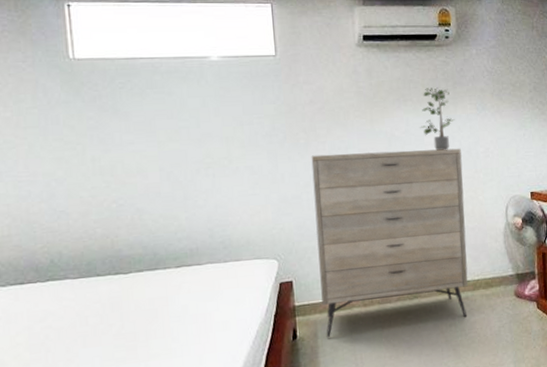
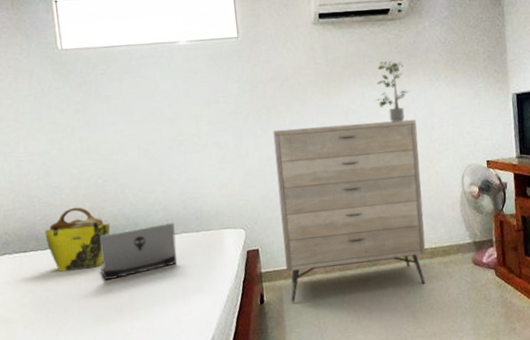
tote bag: none [46,234,125,306] -> present [45,207,110,272]
laptop computer: none [111,251,201,316] -> present [99,222,177,281]

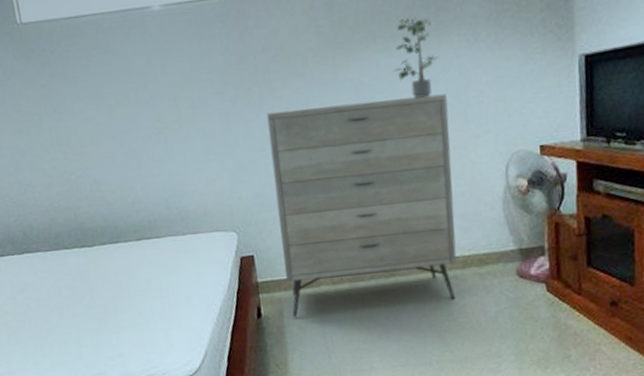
tote bag: present [45,207,110,272] -> none [20,206,88,278]
laptop computer: present [99,222,177,281] -> none [77,224,162,289]

